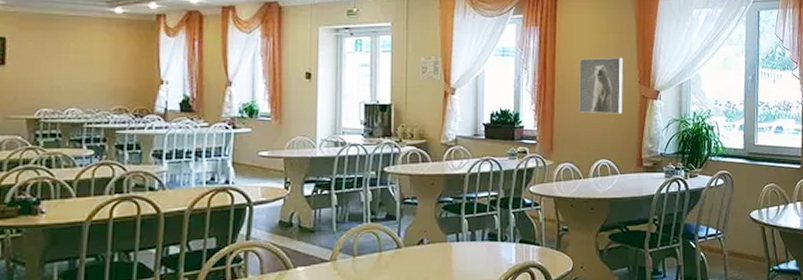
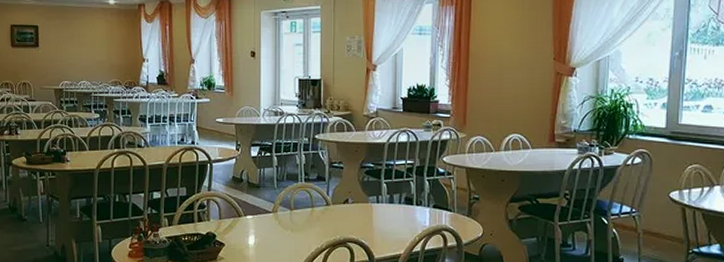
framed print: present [578,57,623,114] -> none [491,34,538,90]

